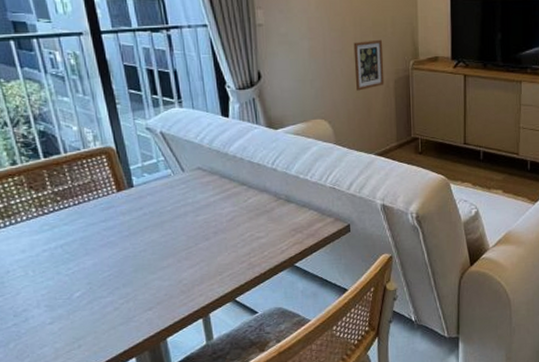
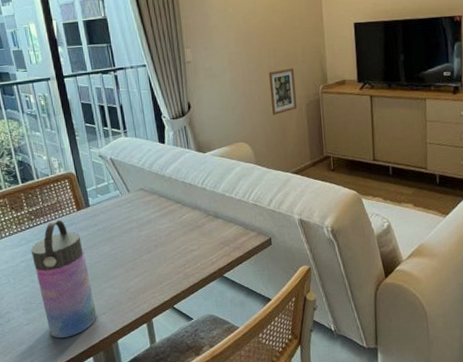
water bottle: none [55,202,141,339] -> present [30,220,97,339]

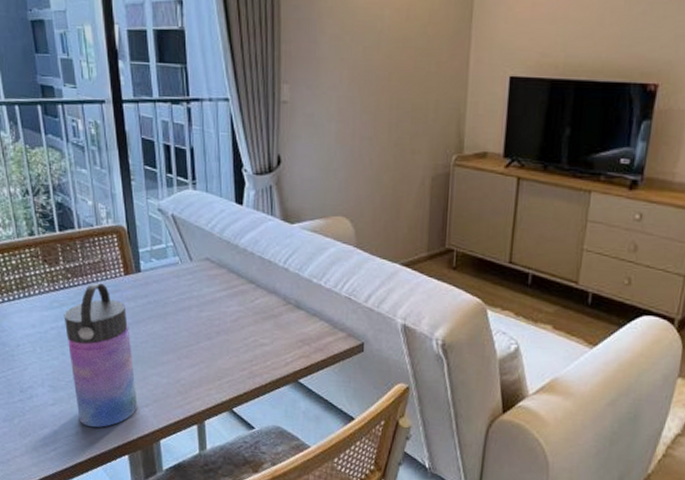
picture frame: present [268,68,298,115] -> none [385,126,422,187]

